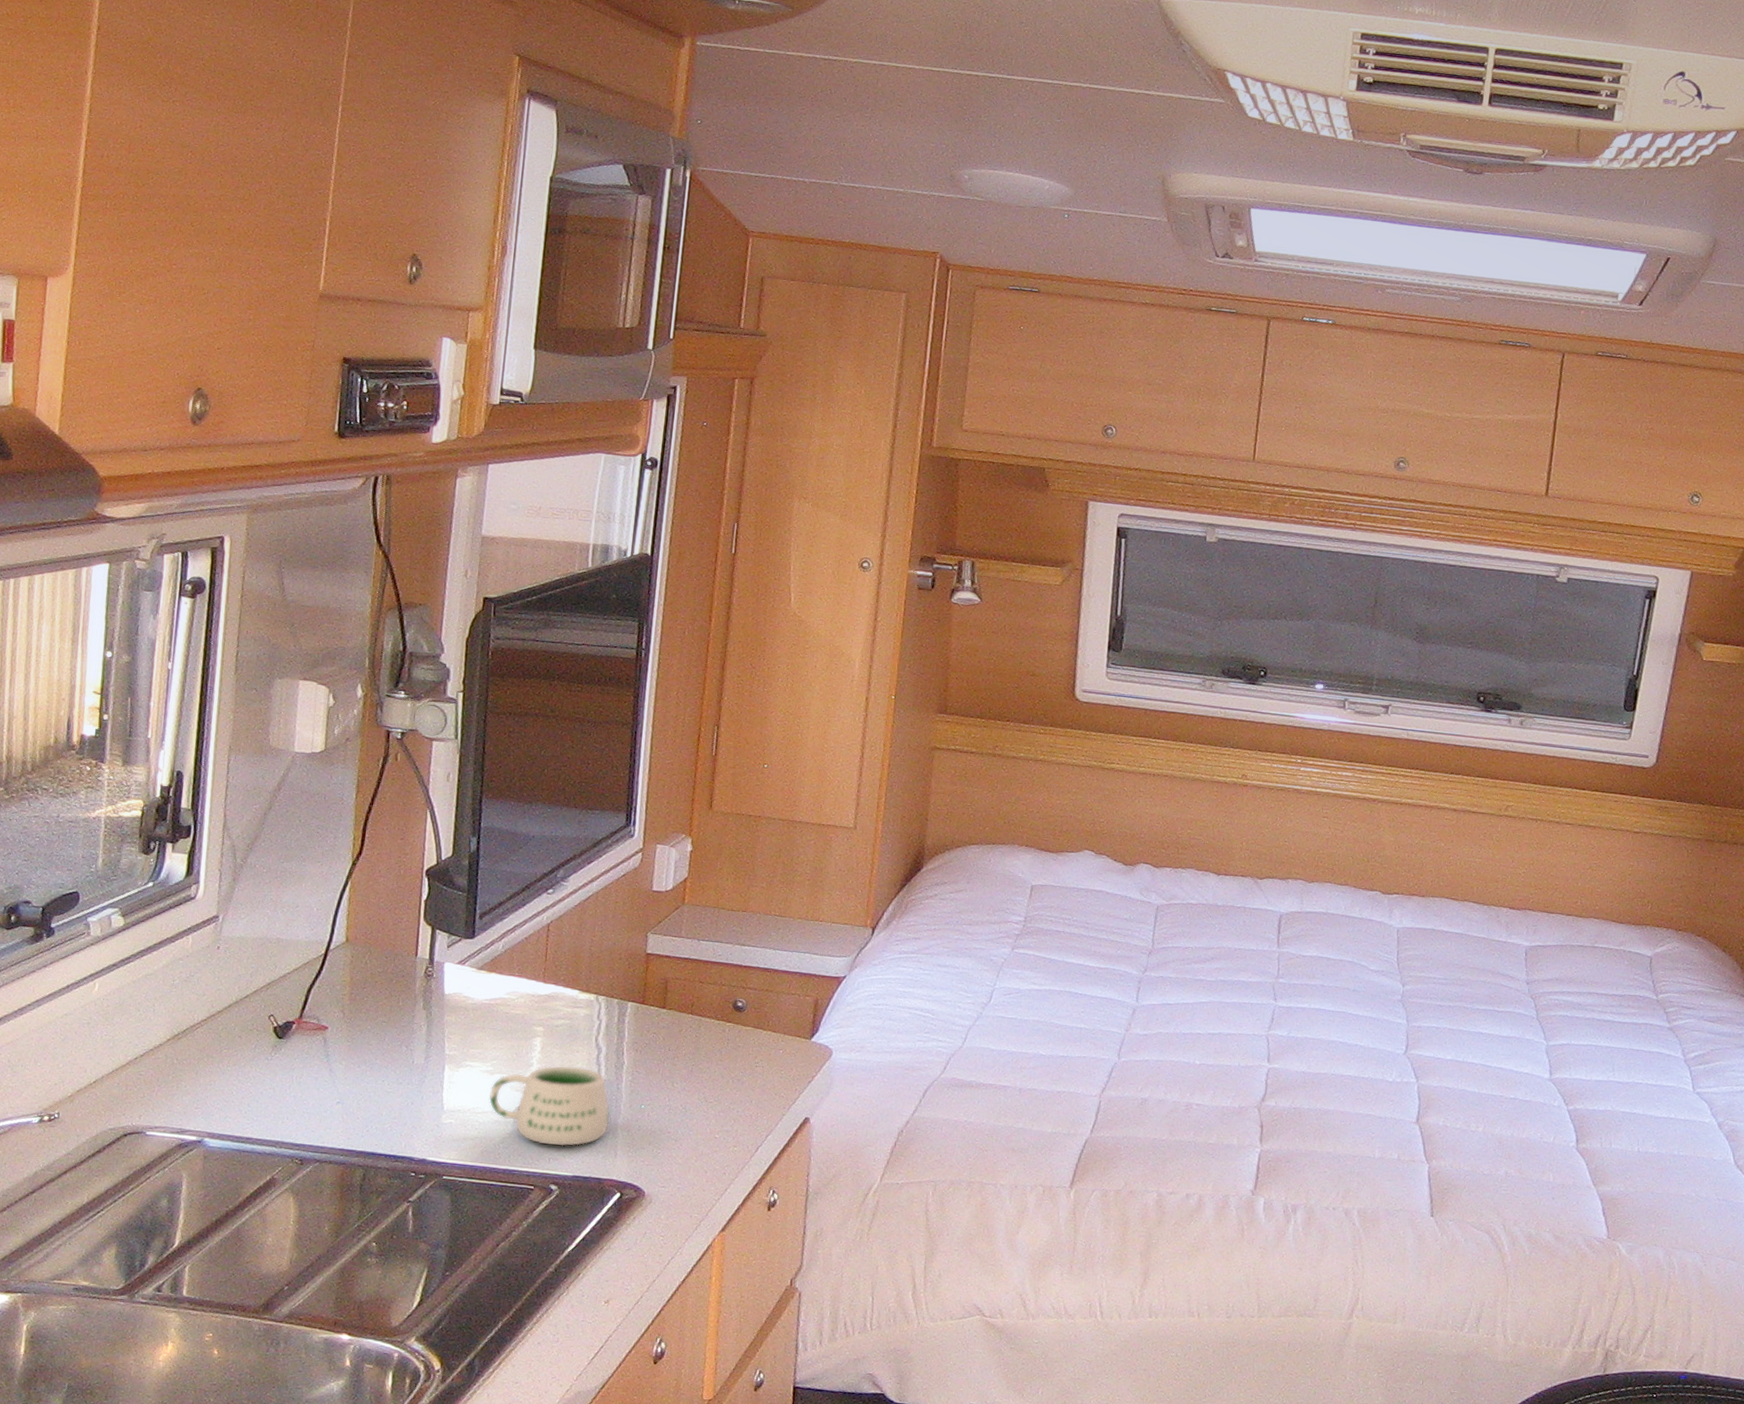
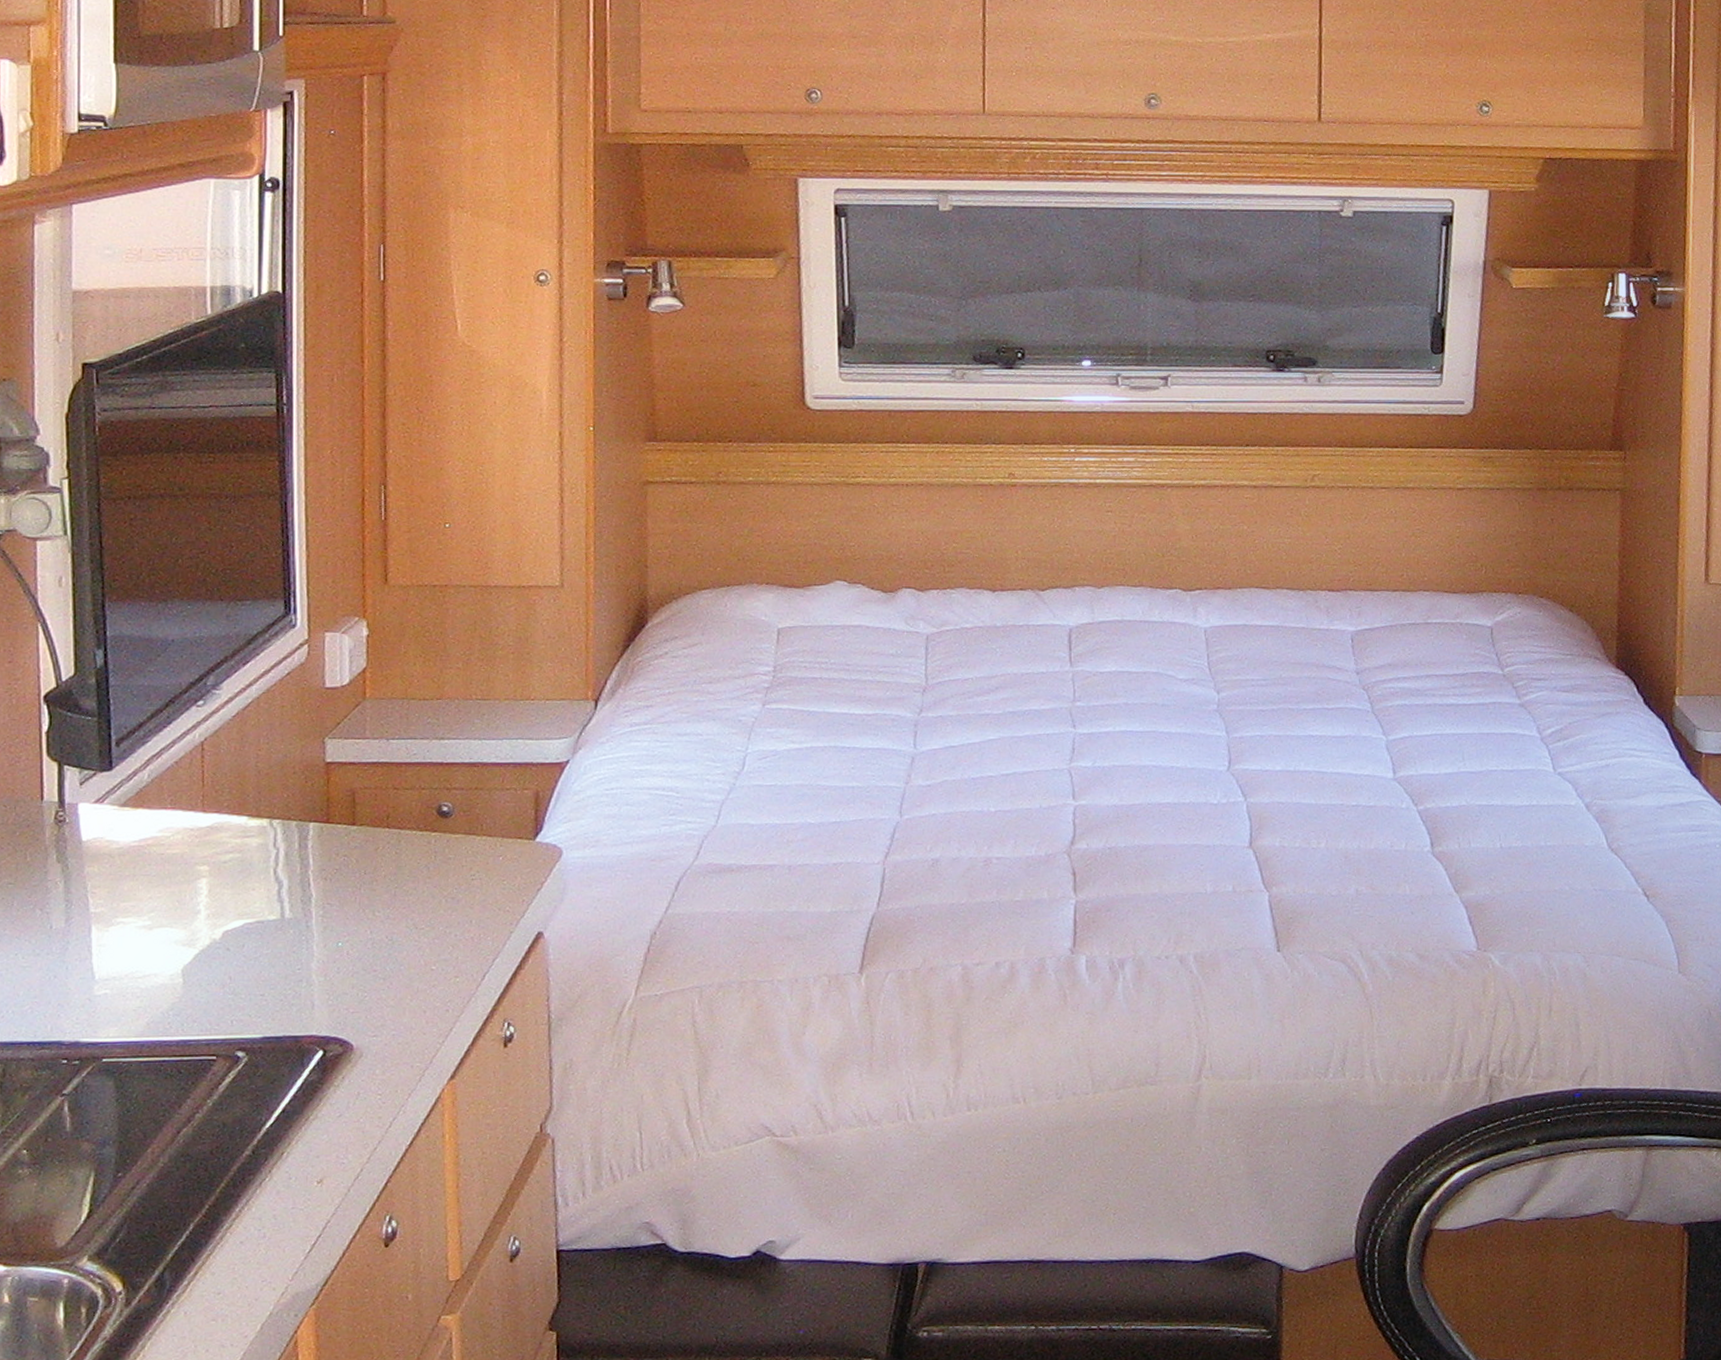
mug: present [489,1065,610,1146] -> none [151,907,301,1005]

